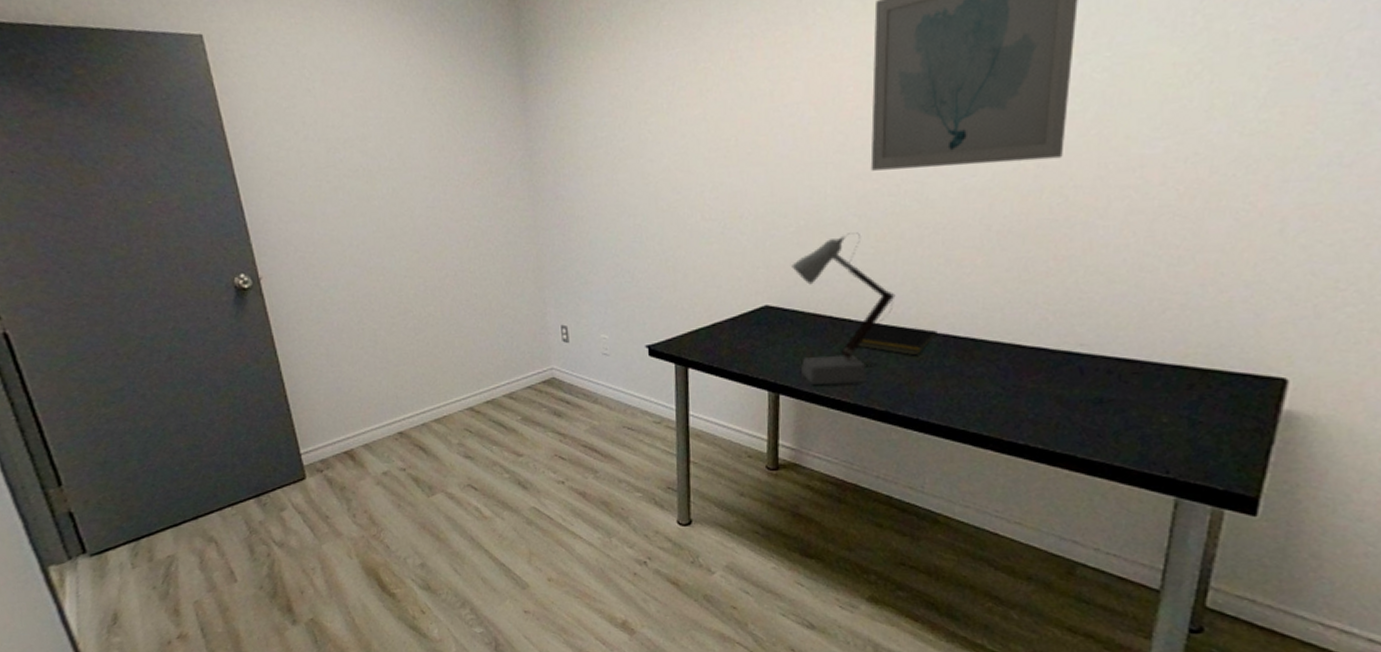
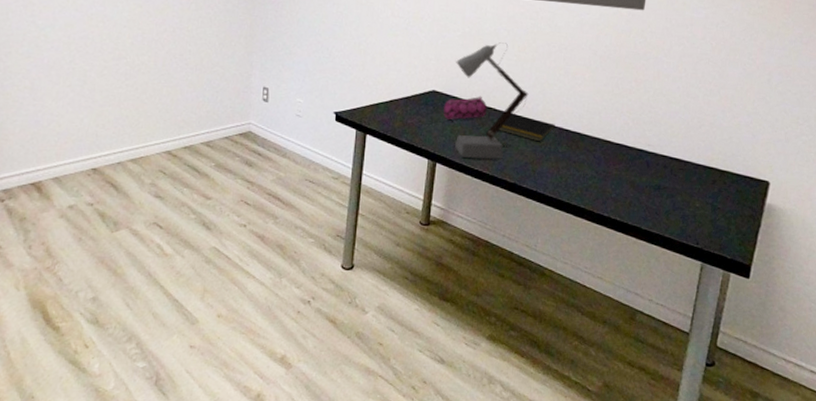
pencil case: none [782,305,840,340] -> present [443,95,488,120]

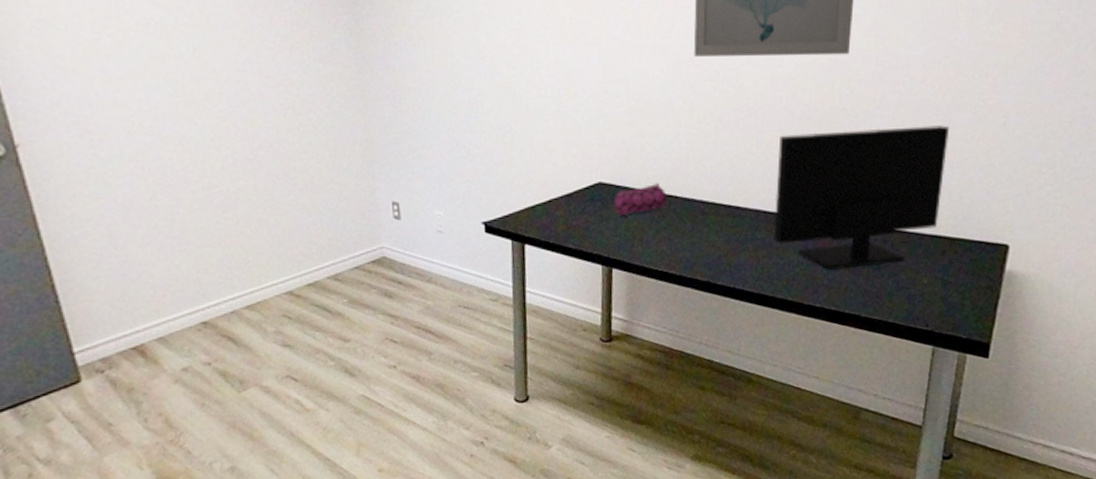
desk lamp: present [454,42,529,160] -> none [623,114,715,258]
notepad: present [498,114,555,142] -> none [683,199,751,230]
monitor: none [572,69,724,187] -> present [774,125,950,271]

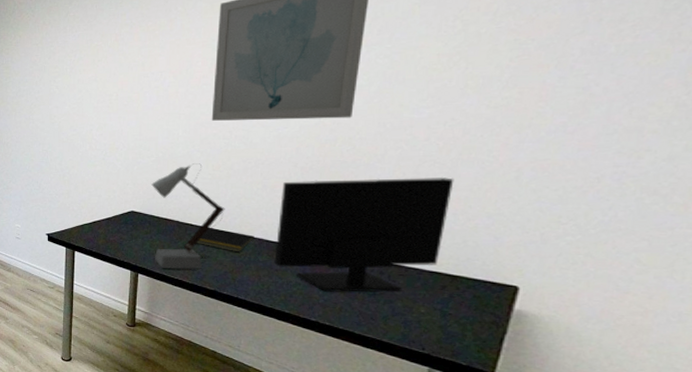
pencil case: present [614,182,667,215] -> none [142,213,184,236]
desk lamp: none [623,114,715,258] -> present [151,163,225,270]
notepad: none [683,199,751,230] -> present [196,228,255,253]

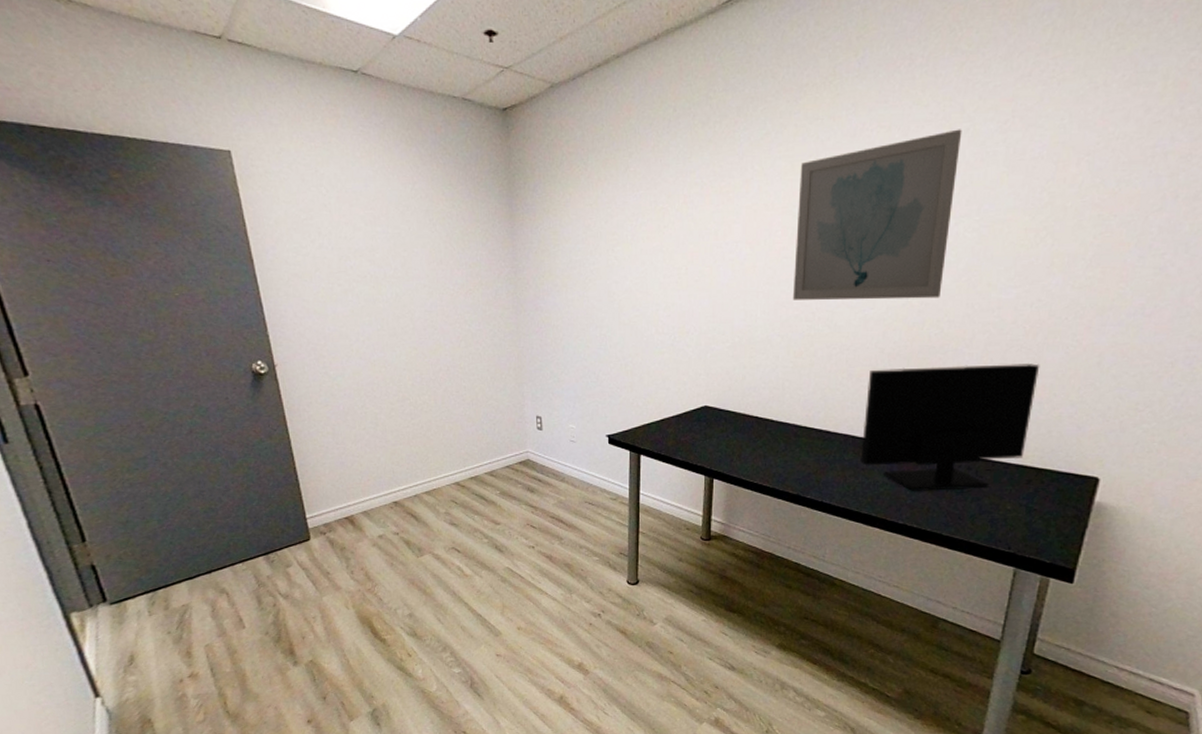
desk lamp: present [151,163,225,270] -> none [727,349,808,472]
notepad: present [196,228,255,253] -> none [777,424,840,451]

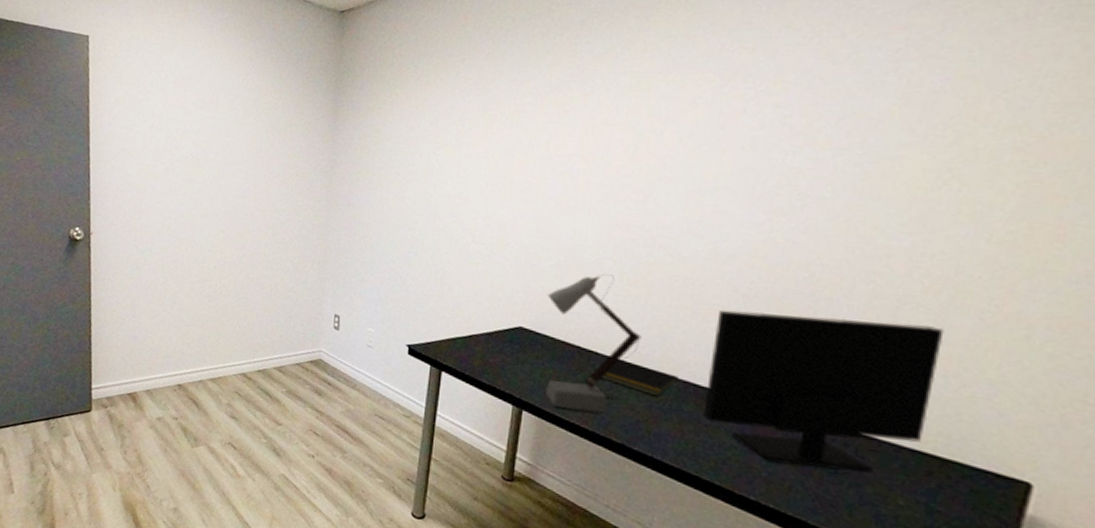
desk lamp: none [727,349,808,472] -> present [544,274,642,413]
notepad: none [777,424,840,451] -> present [601,360,679,397]
wall art: present [792,129,962,300] -> none [630,55,843,238]

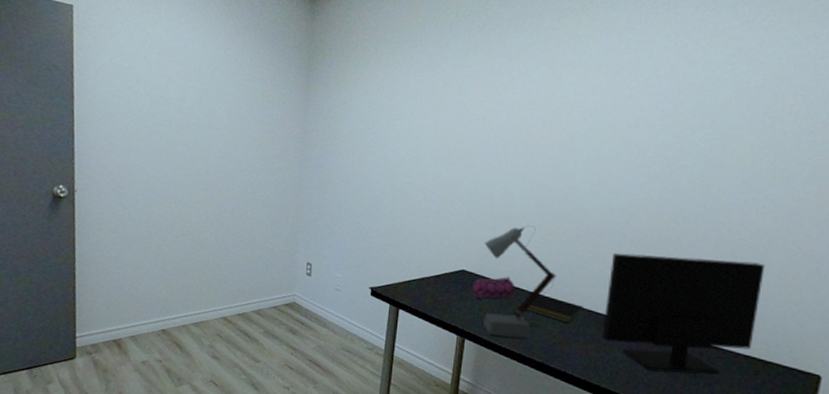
pencil case: none [532,335,587,363] -> present [472,276,515,299]

